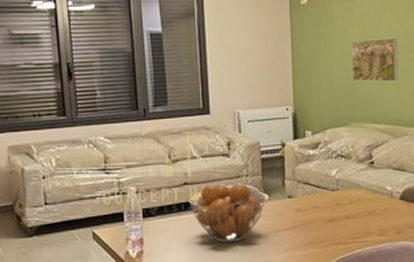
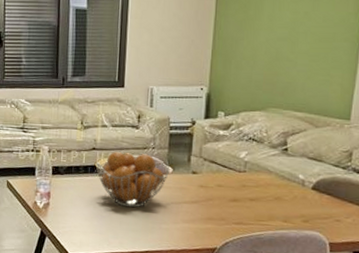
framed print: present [351,38,399,82] -> none [275,25,332,70]

